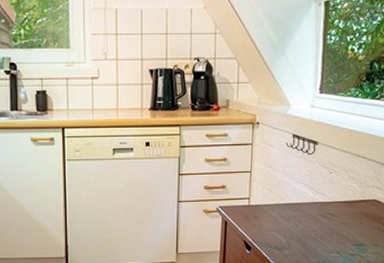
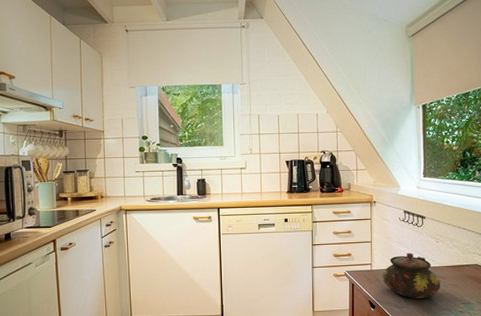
teapot: none [261,185,330,239] -> present [382,253,440,299]

